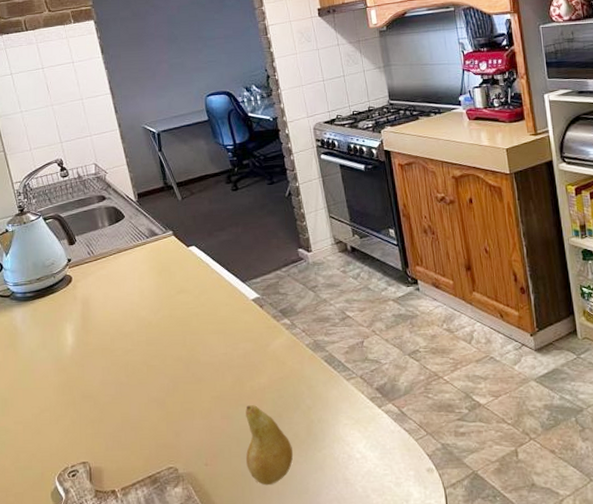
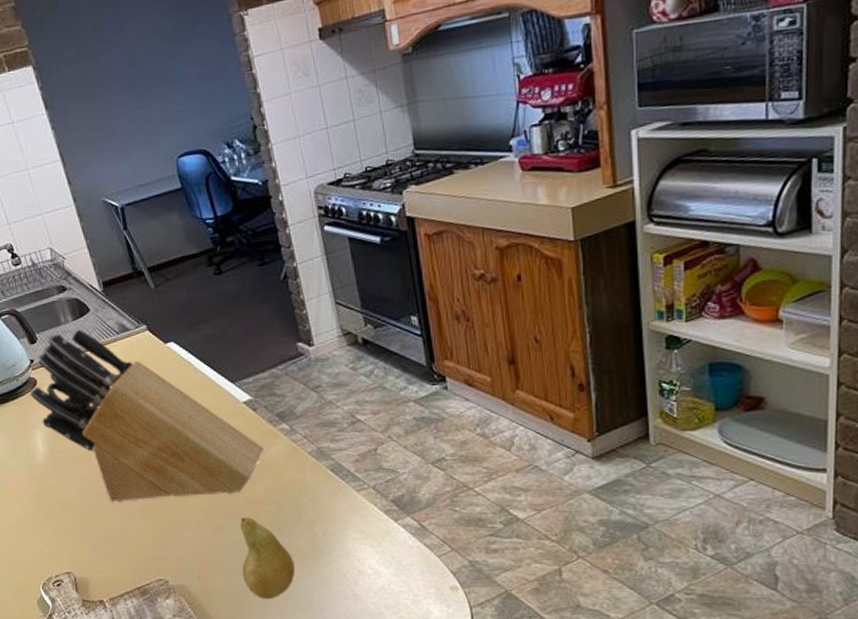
knife block: none [65,233,268,392] -> present [30,329,264,503]

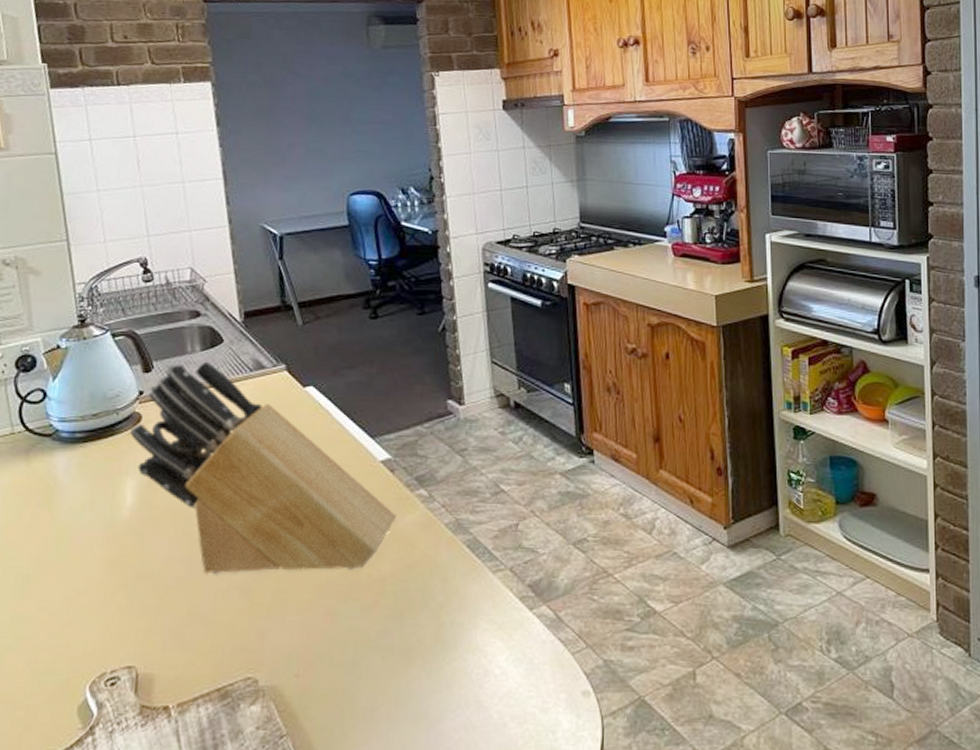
fruit: present [240,517,295,600] -> none [351,599,413,707]

